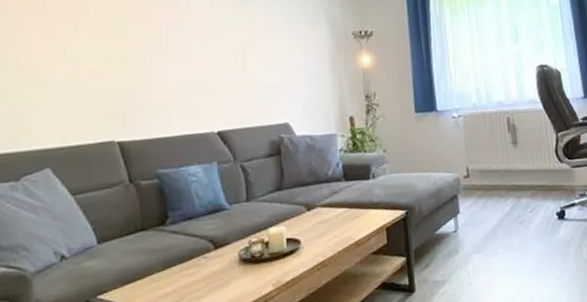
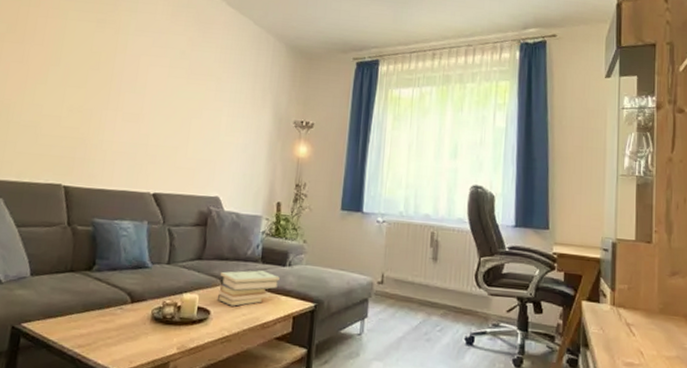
books: none [303,188,366,232] -> present [217,270,280,308]

